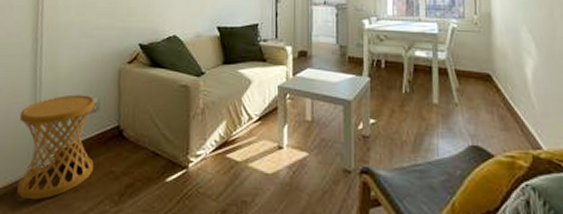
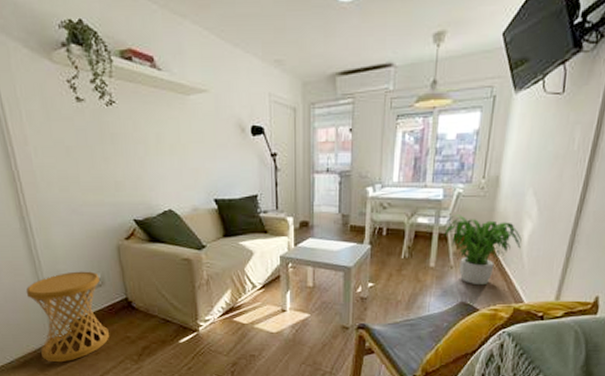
potted plant: none [443,49,526,127] -> present [444,215,522,286]

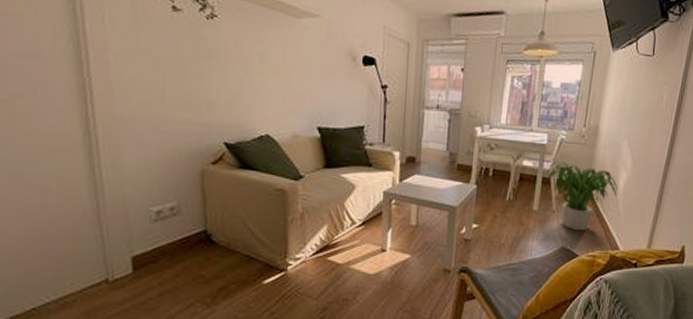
side table: present [26,271,110,363] -> none [79,197,180,305]

